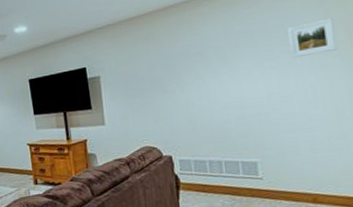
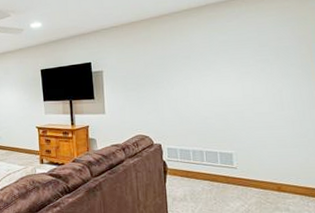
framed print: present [287,18,338,59] -> none [260,35,301,67]

